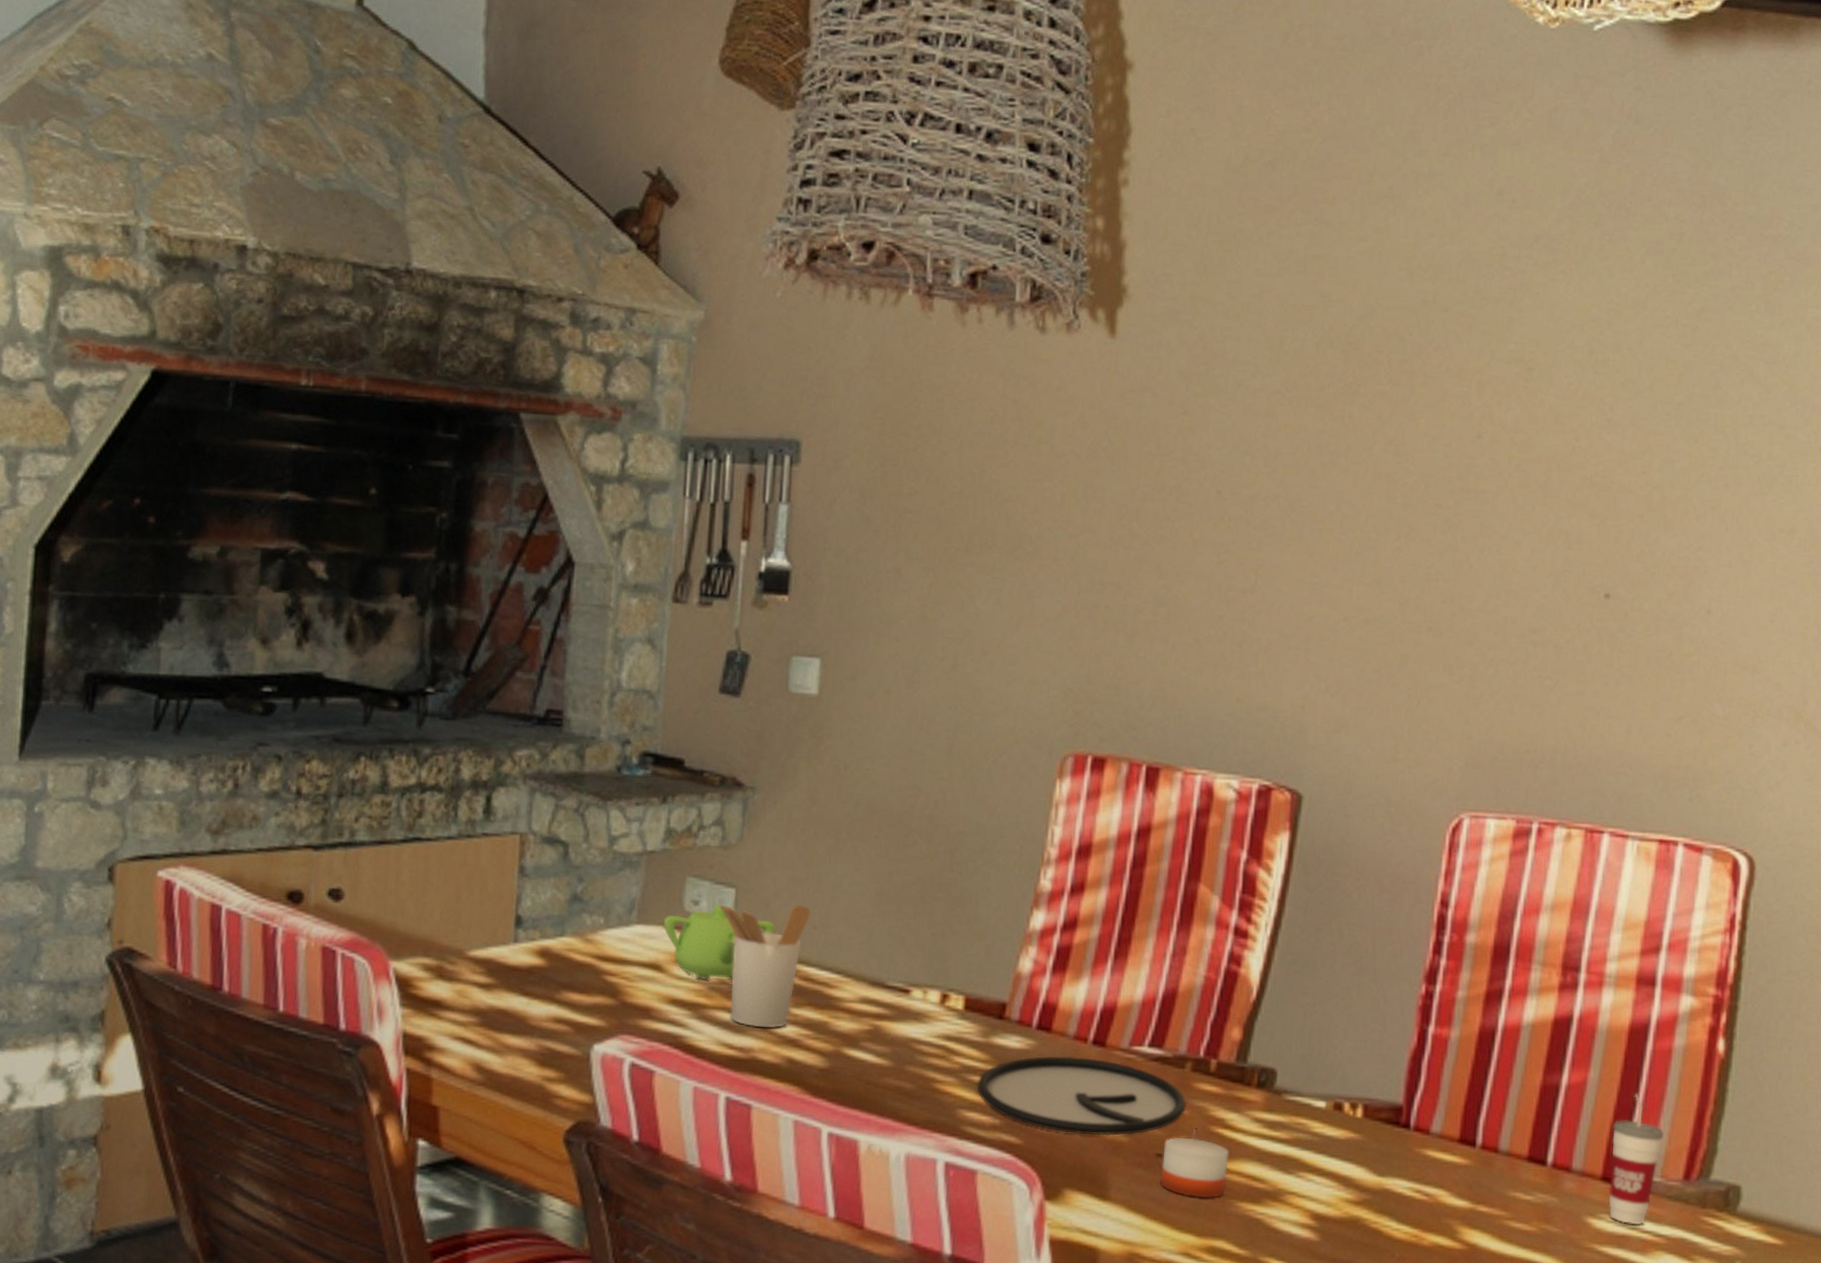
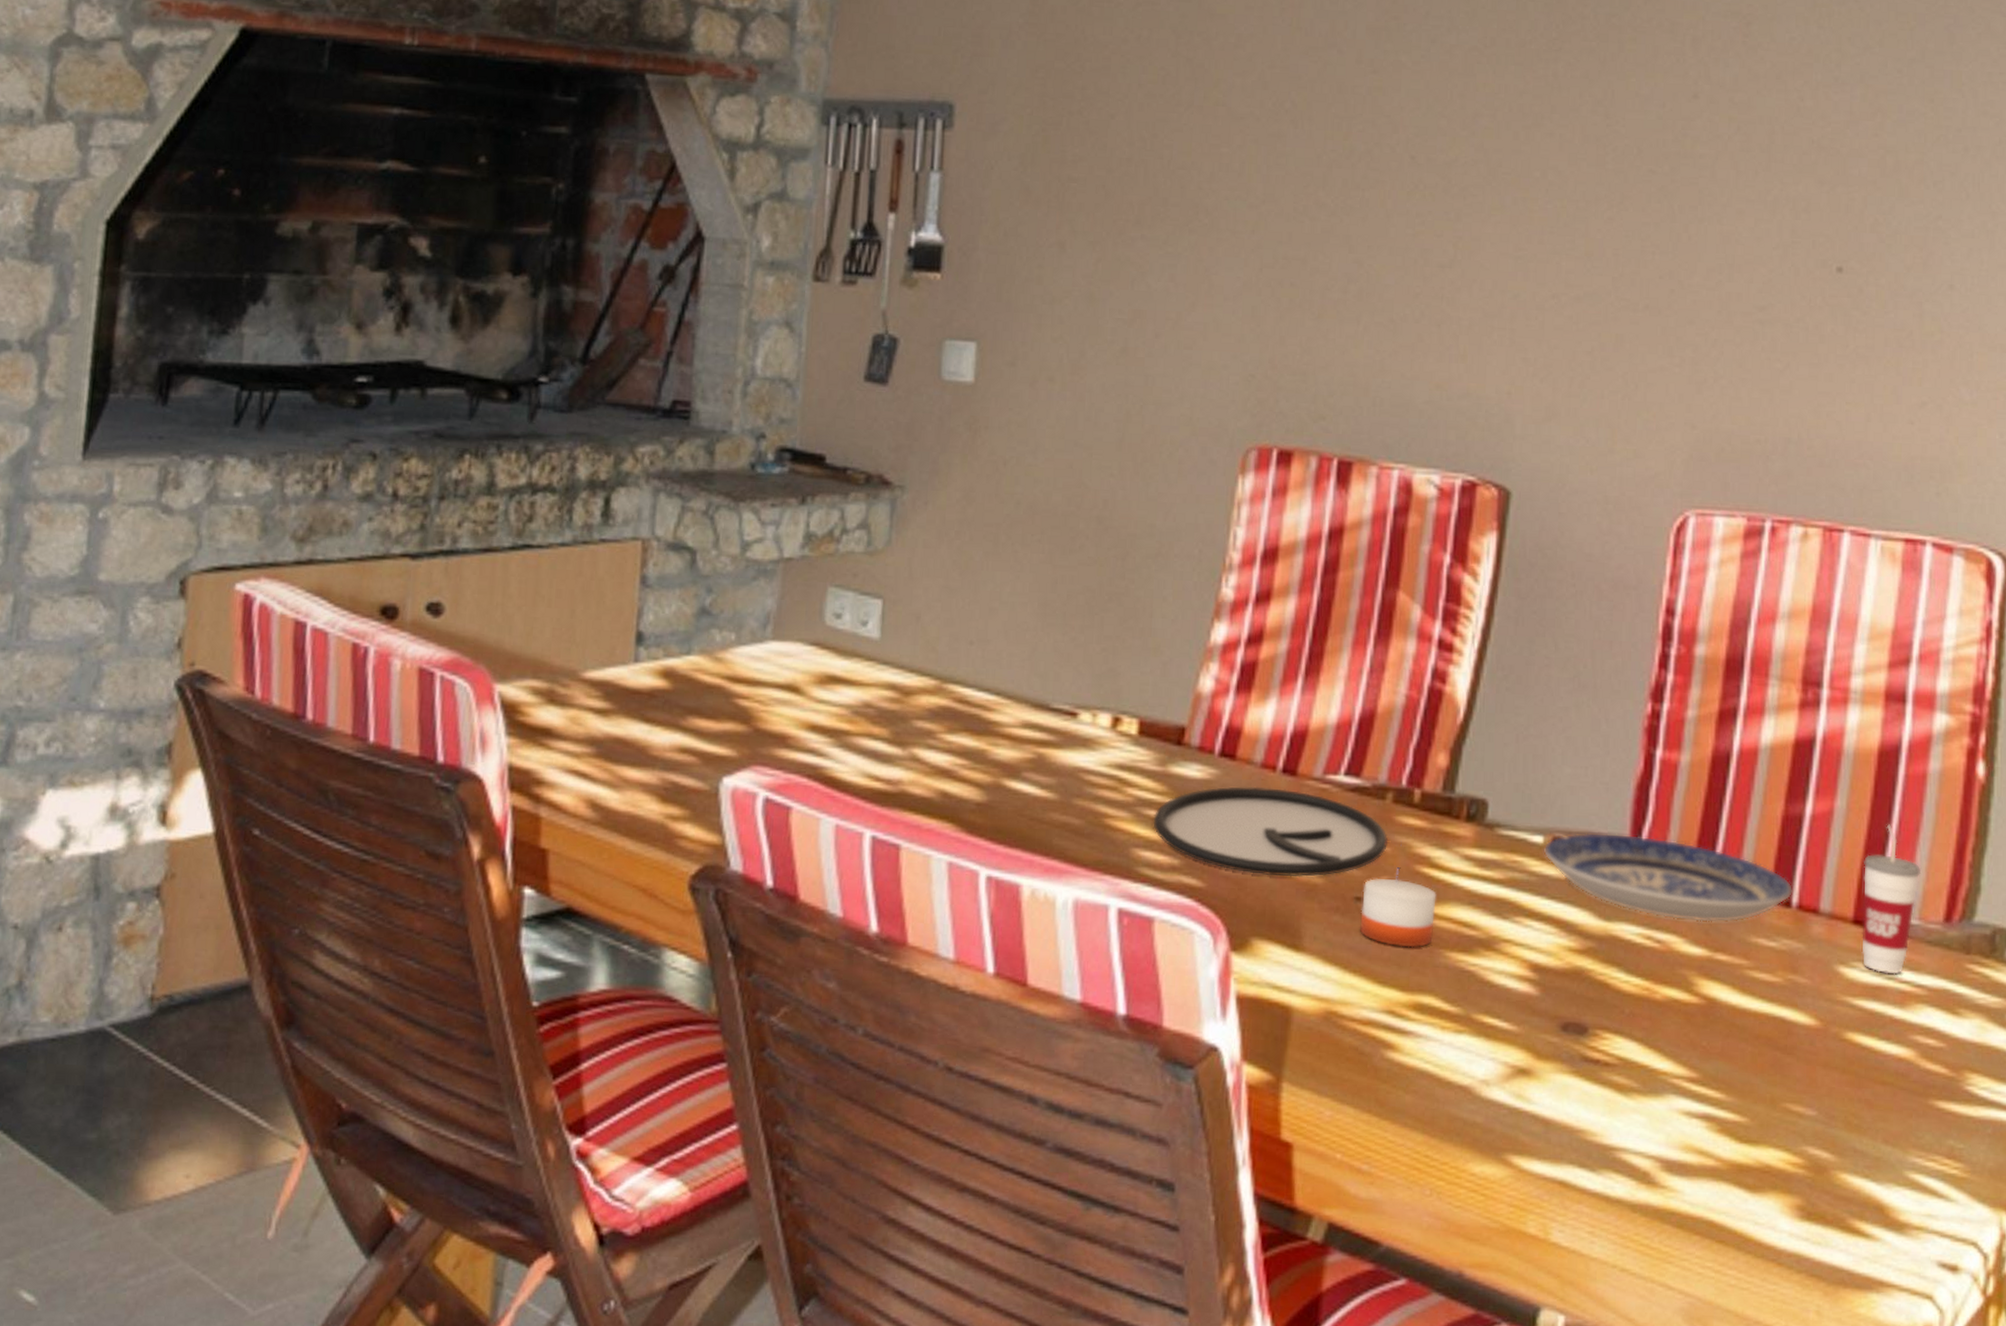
teapot: present [663,904,775,982] -> none [801,617,927,705]
utensil holder: present [720,904,811,1029] -> none [865,617,967,758]
plate: none [1325,1098,1549,1179] -> present [1543,832,1794,923]

